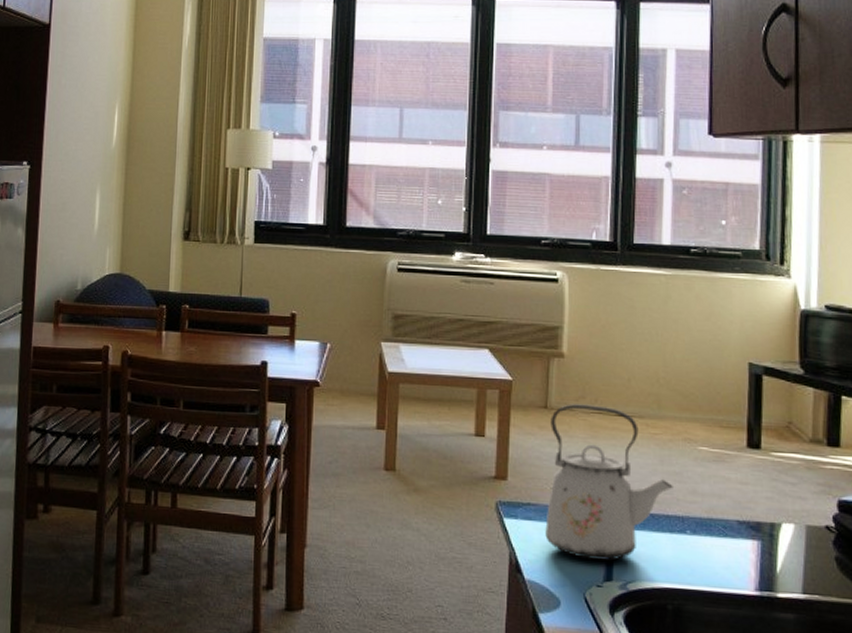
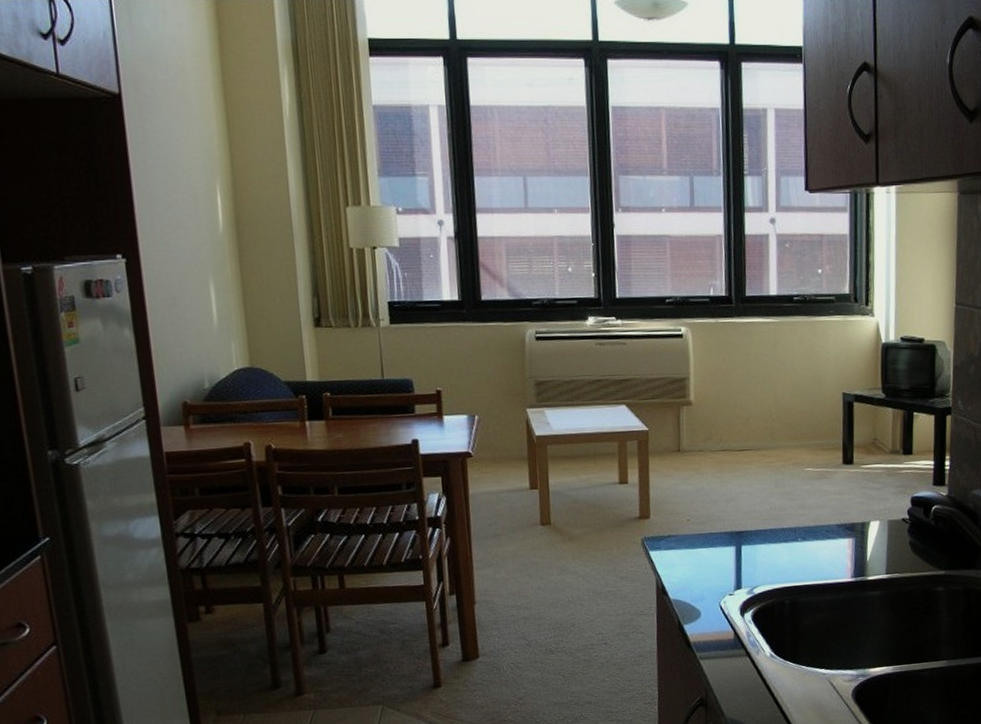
kettle: present [545,404,673,561] -> none [683,444,787,575]

